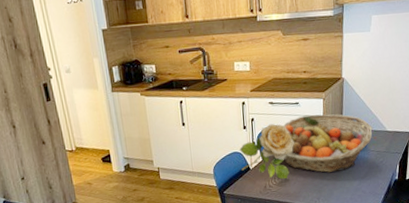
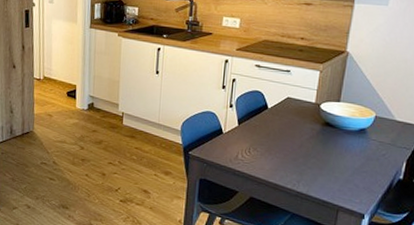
flower: present [240,123,294,180] -> none [213,87,278,152]
fruit basket: present [284,114,373,173] -> none [264,85,377,156]

